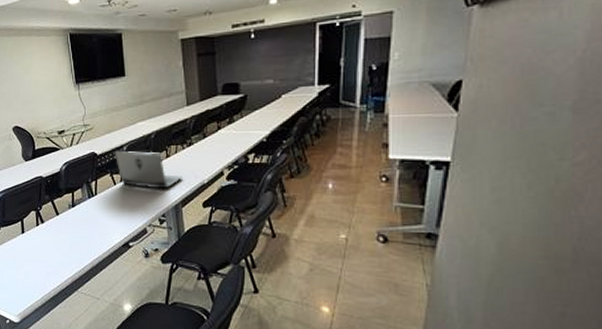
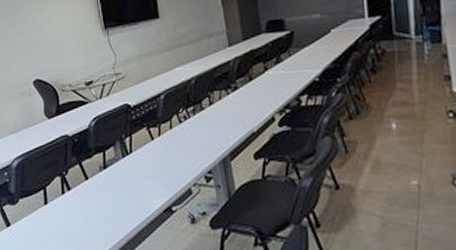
laptop: present [114,150,182,189] -> none [150,100,229,142]

